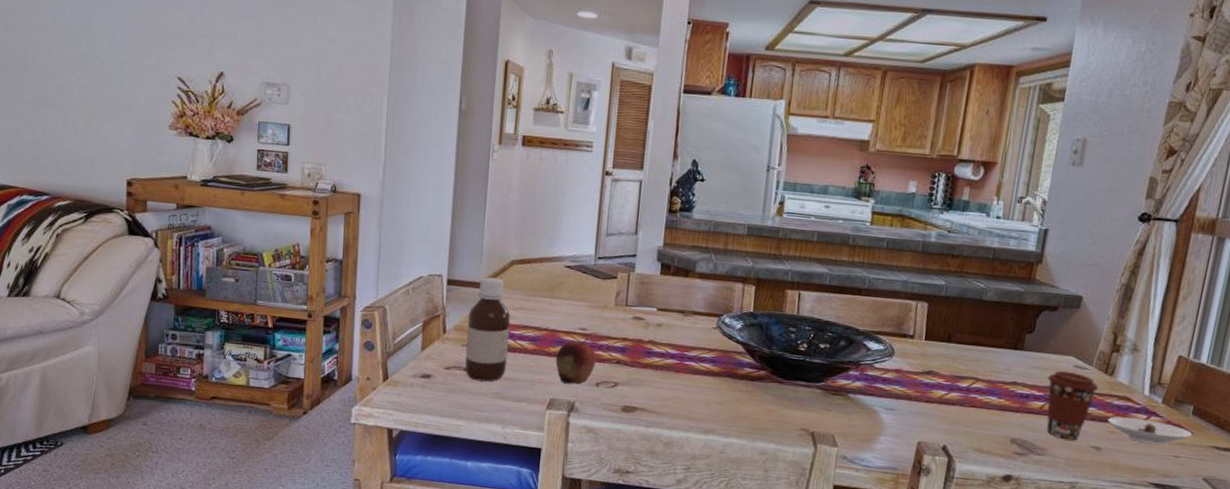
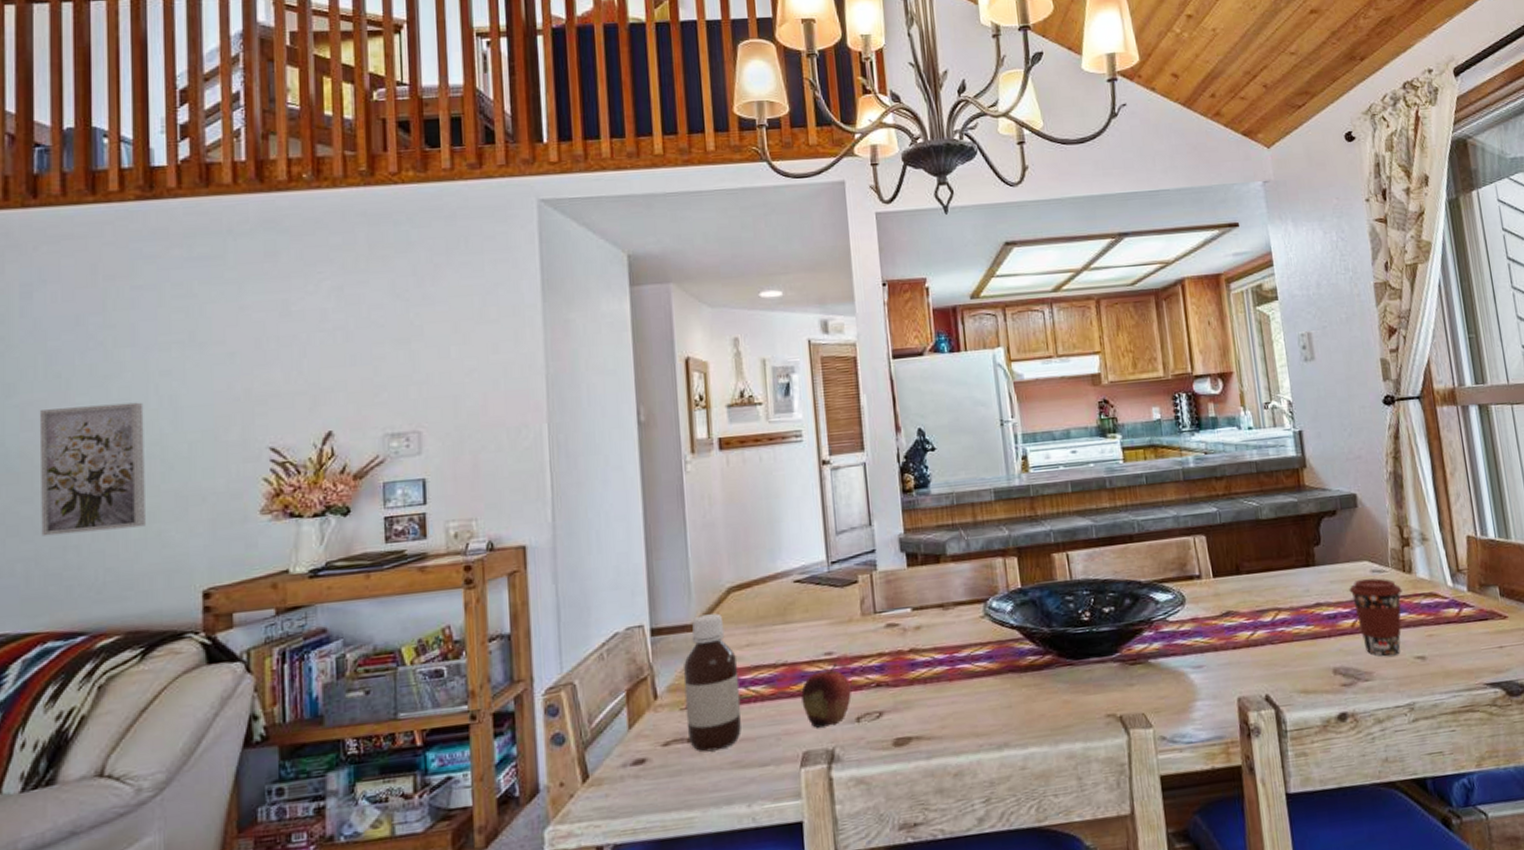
wall art: none [16,16,89,122] -> present [39,402,146,537]
saucer: present [1107,416,1192,445] -> none [1422,612,1508,641]

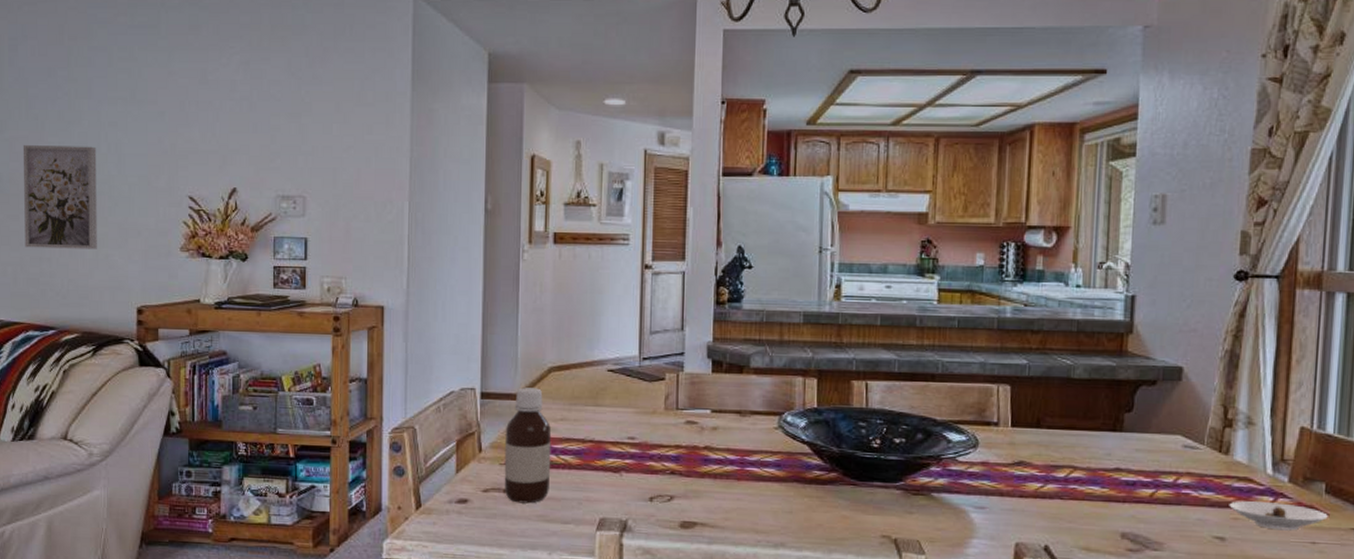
fruit: present [801,664,851,728] -> none [604,448,648,501]
coffee cup: present [1349,578,1403,656] -> none [1155,452,1214,530]
saucer: none [1422,612,1508,641] -> present [1229,501,1328,531]

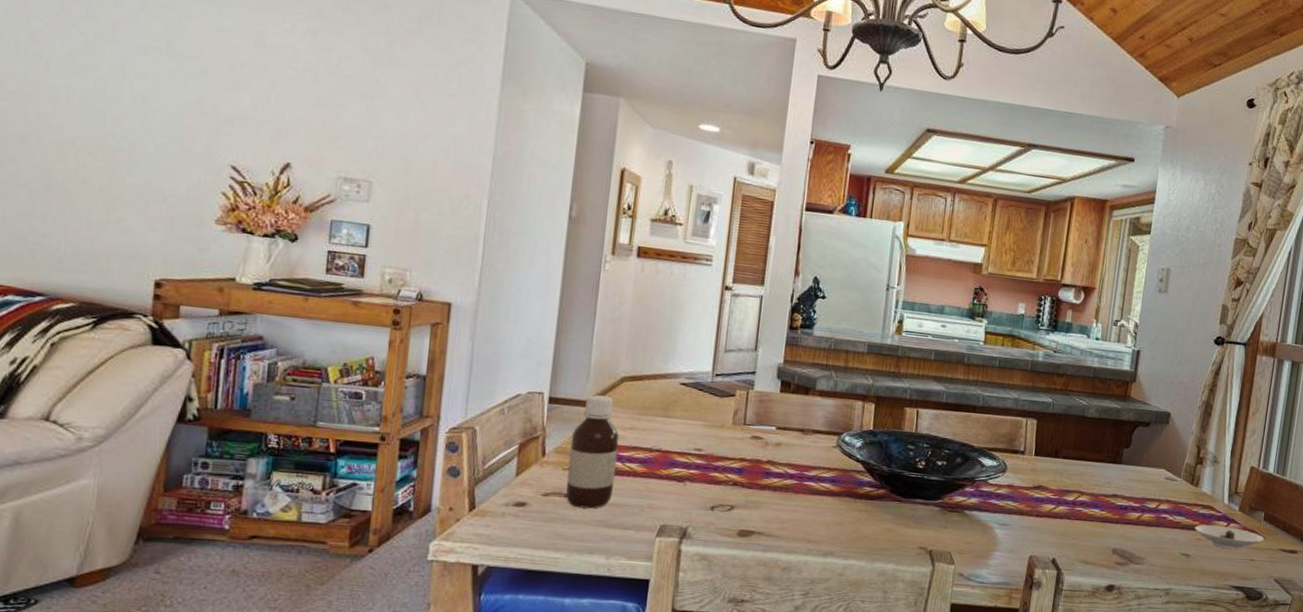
wall art: present [23,145,97,249] -> none [10,83,117,212]

